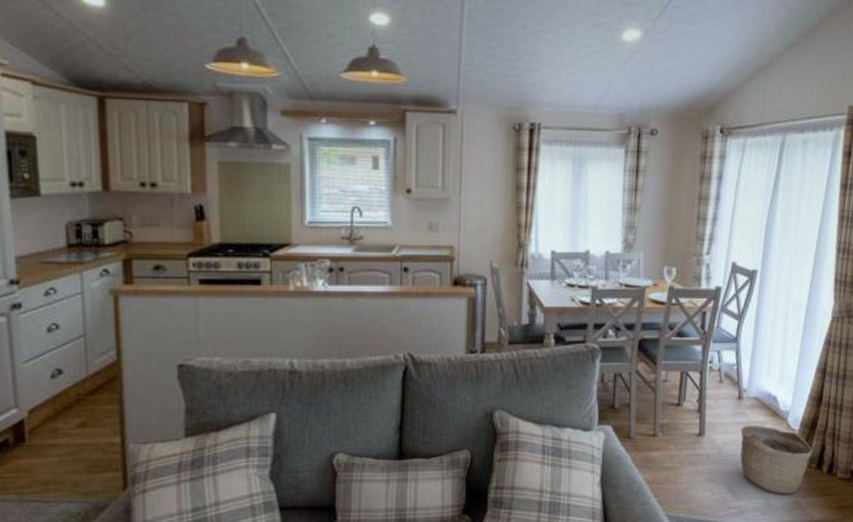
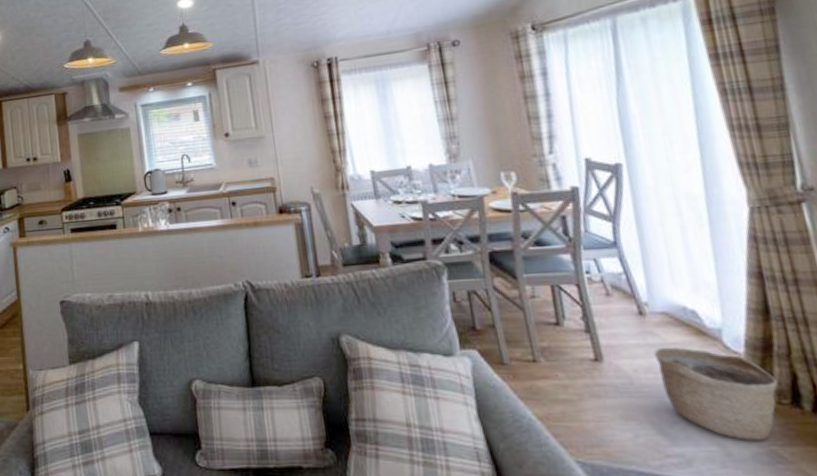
kettle: none [301,218,331,252] -> present [143,168,168,196]

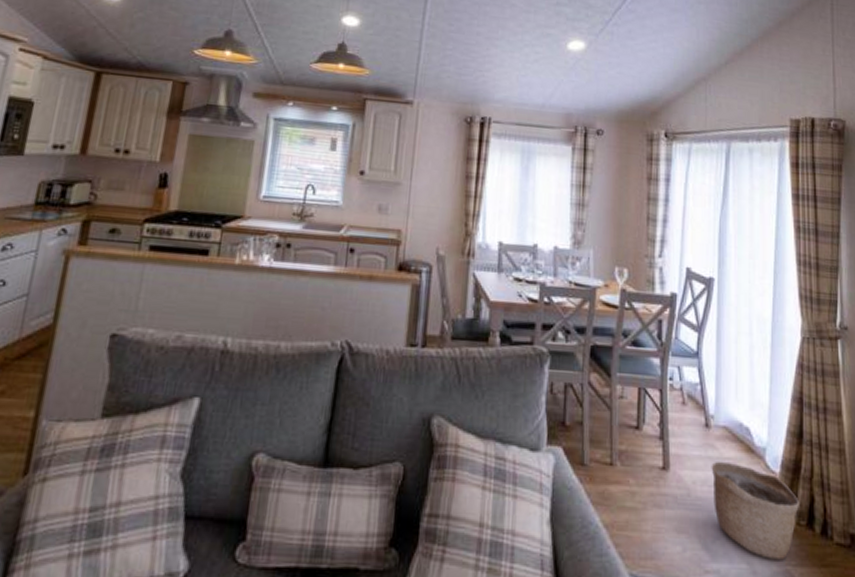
kettle: present [143,168,168,196] -> none [254,193,284,226]

